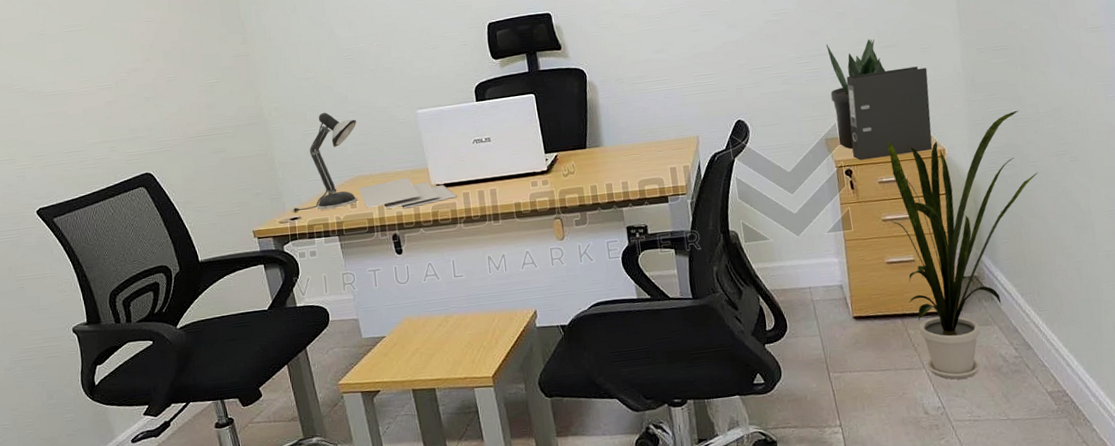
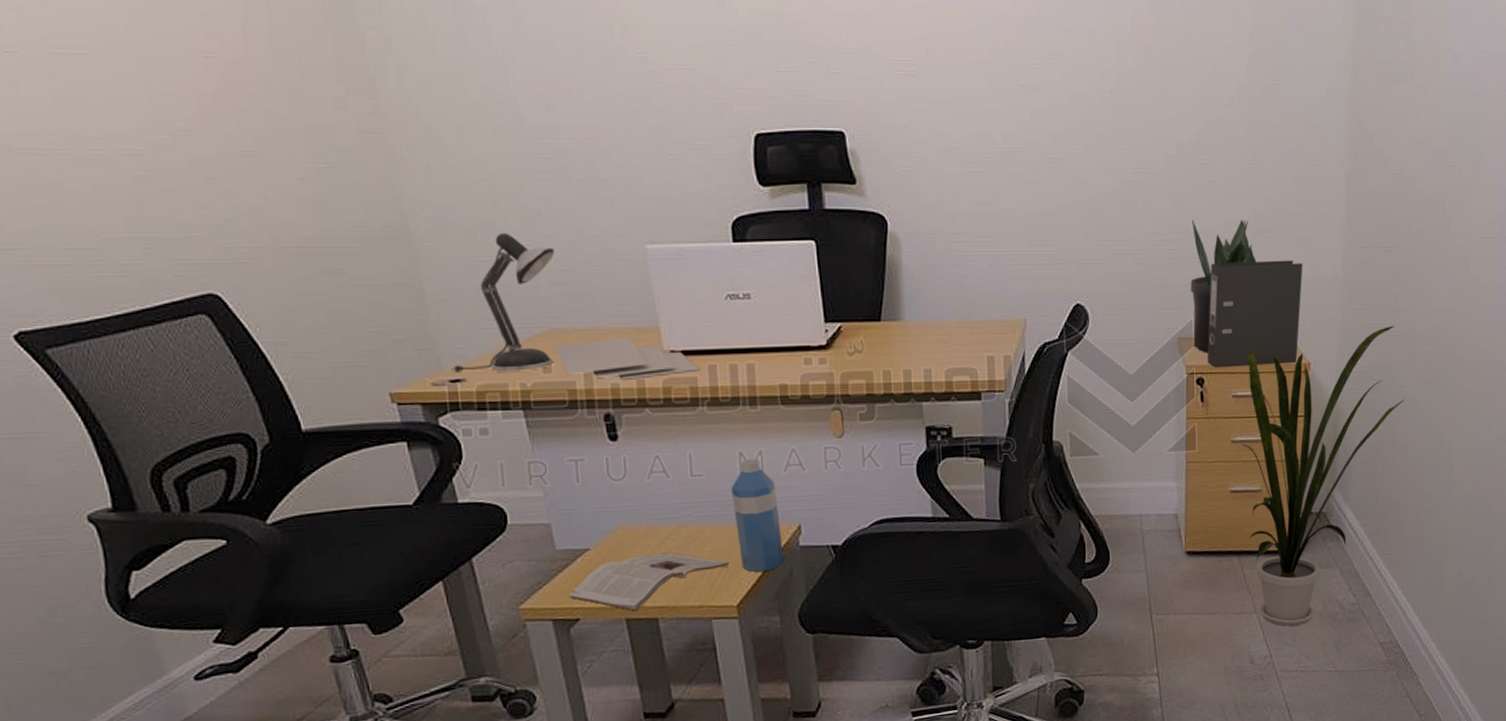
magazine: none [372,336,485,384] -> present [569,552,729,612]
water bottle: none [483,261,526,349] -> present [730,459,784,572]

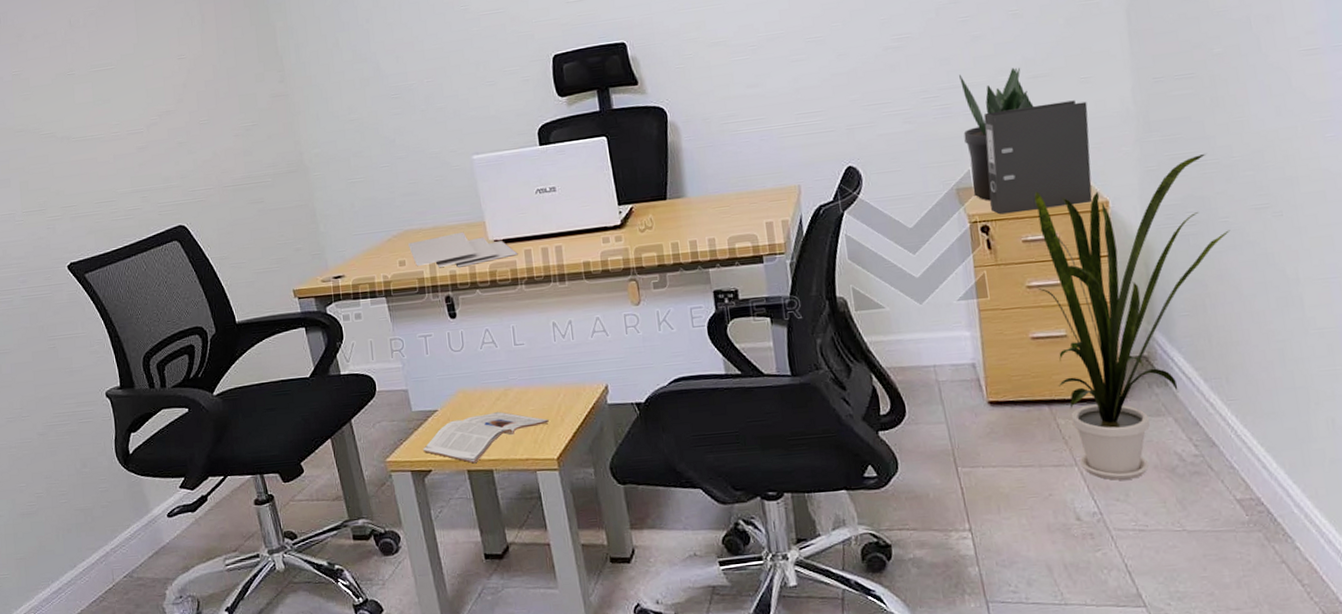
desk lamp: present [451,232,555,373] -> none [334,158,408,271]
water bottle: present [730,459,784,572] -> none [547,327,595,428]

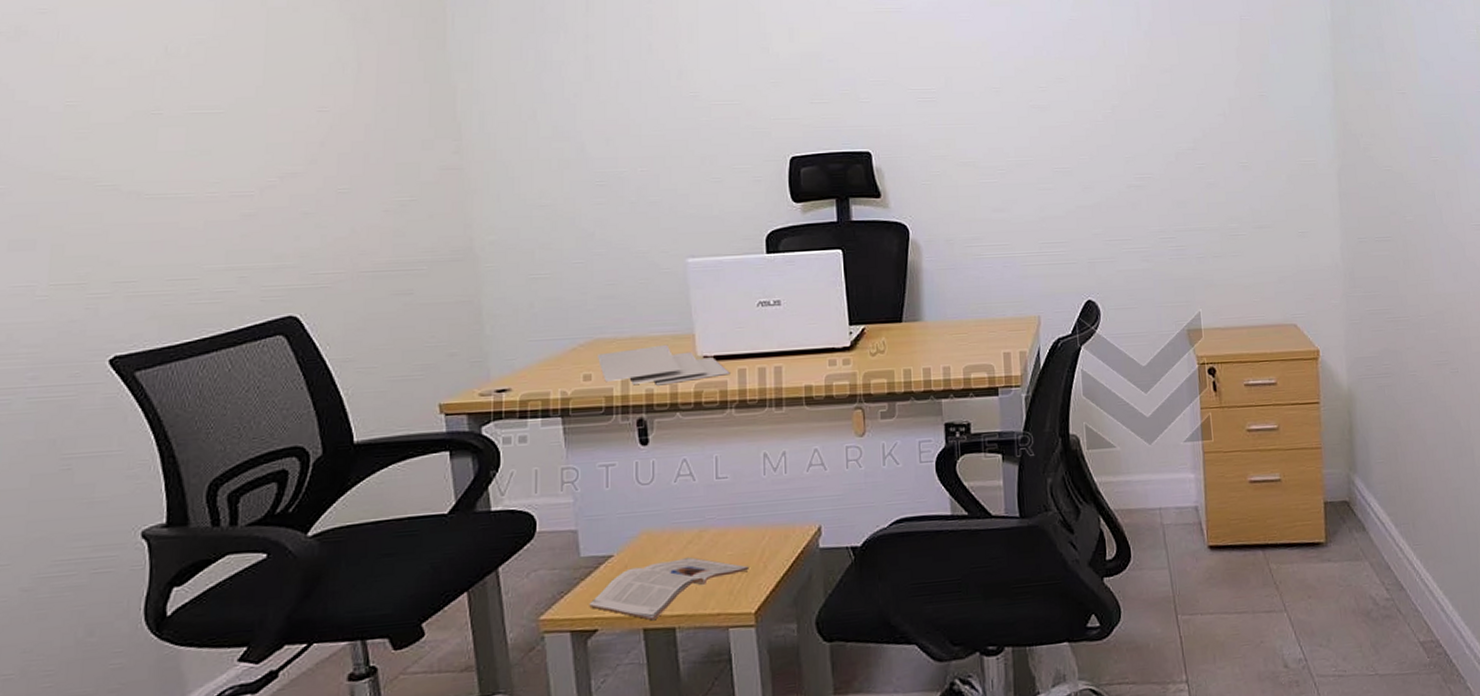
planter: present [959,67,1034,201] -> none [1194,216,1258,344]
binder: present [983,100,1093,215] -> none [1214,252,1306,358]
house plant: present [1034,153,1231,480] -> none [1256,311,1418,626]

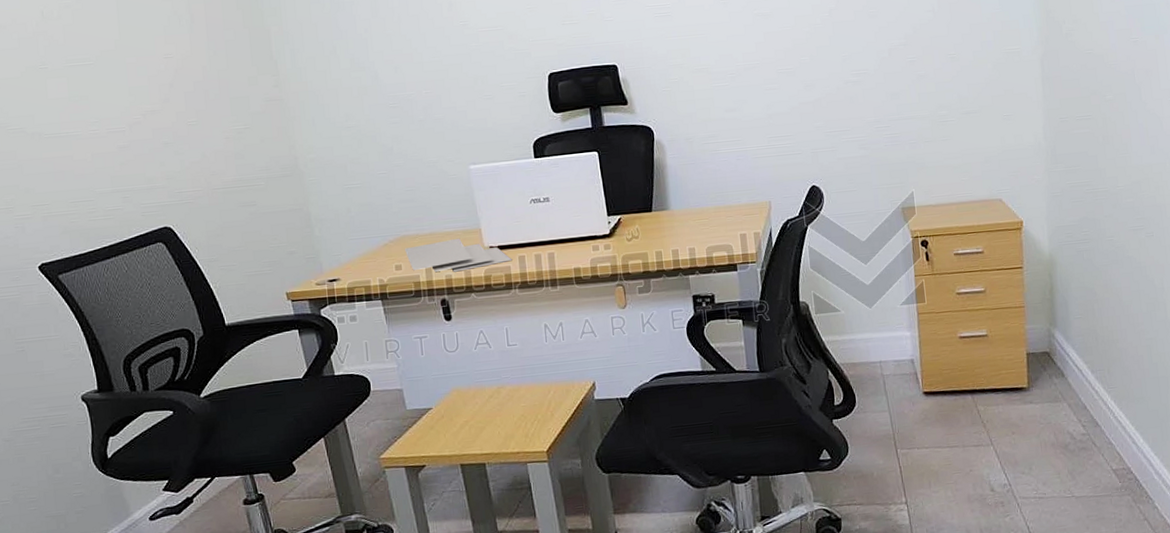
magazine: present [589,557,749,621] -> none [417,408,540,458]

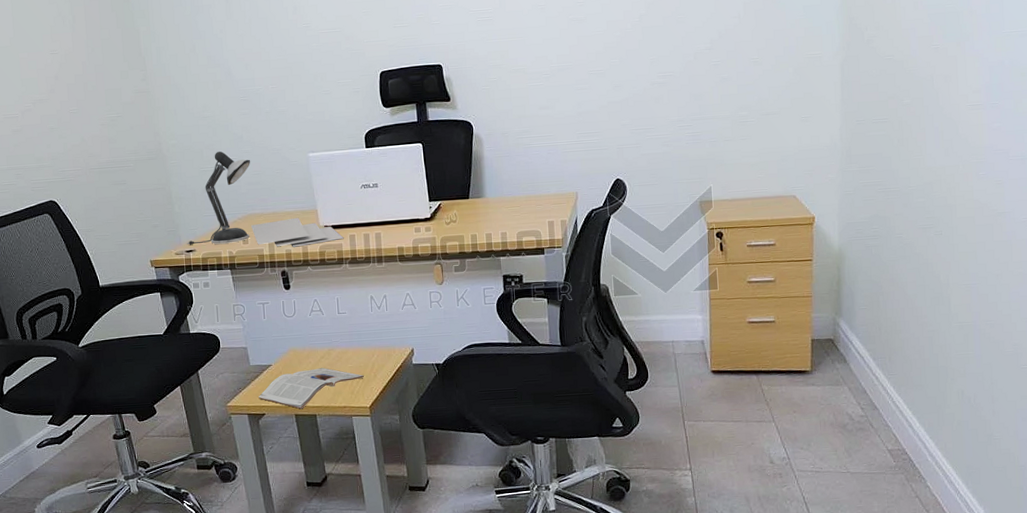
desk lamp: none [329,165,404,275] -> present [187,151,250,246]
magazine: none [417,408,540,458] -> present [258,368,364,410]

